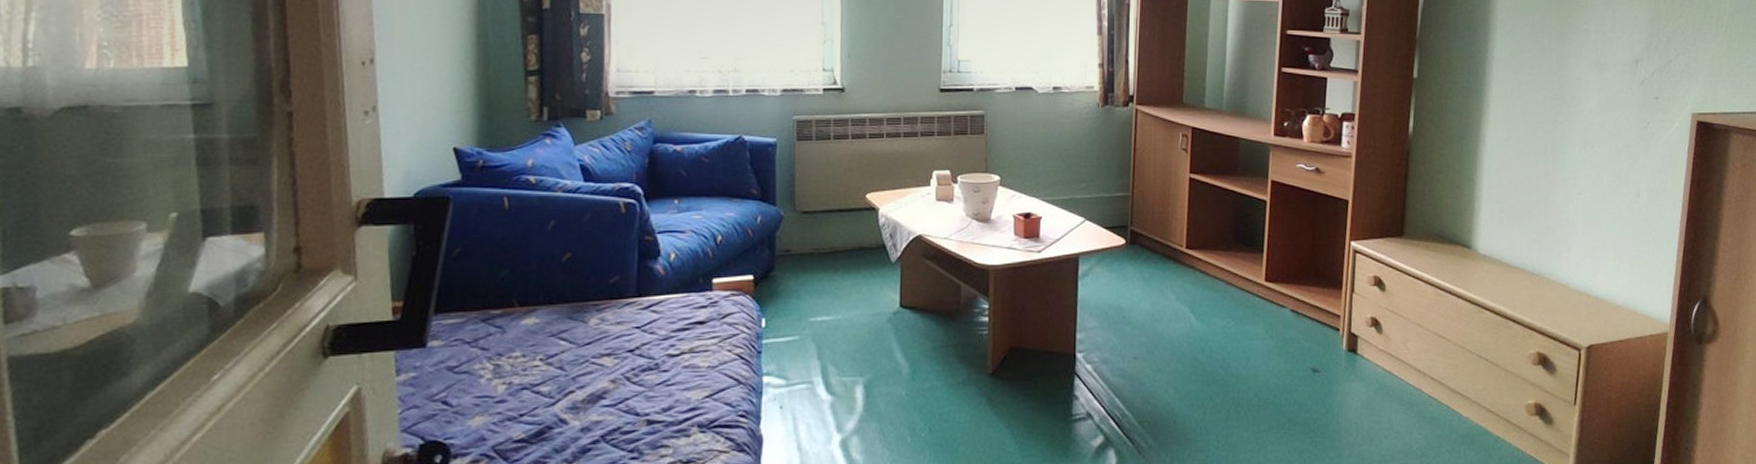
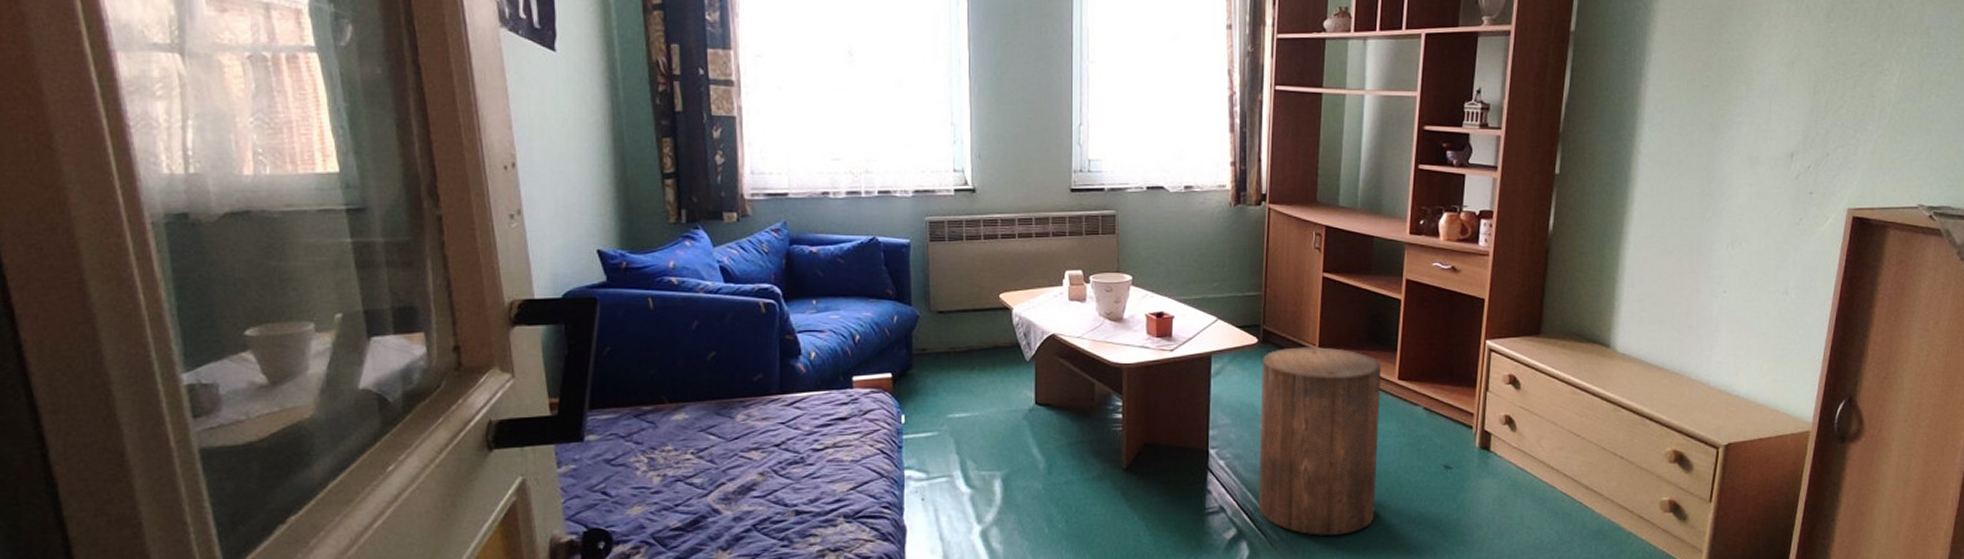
stool: none [1125,248,1249,443] -> present [1258,347,1382,537]

